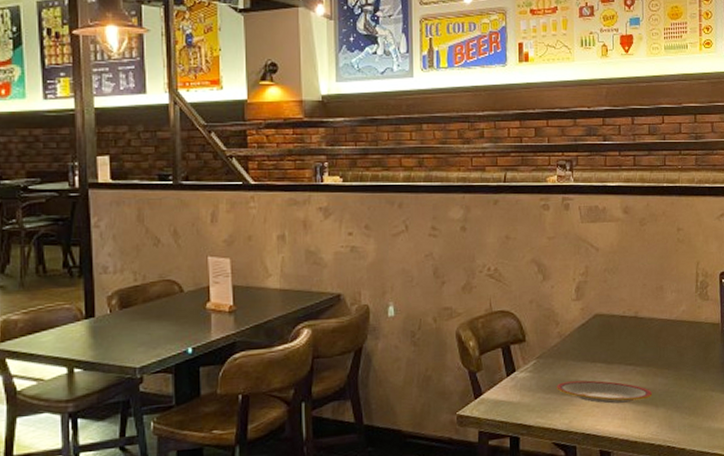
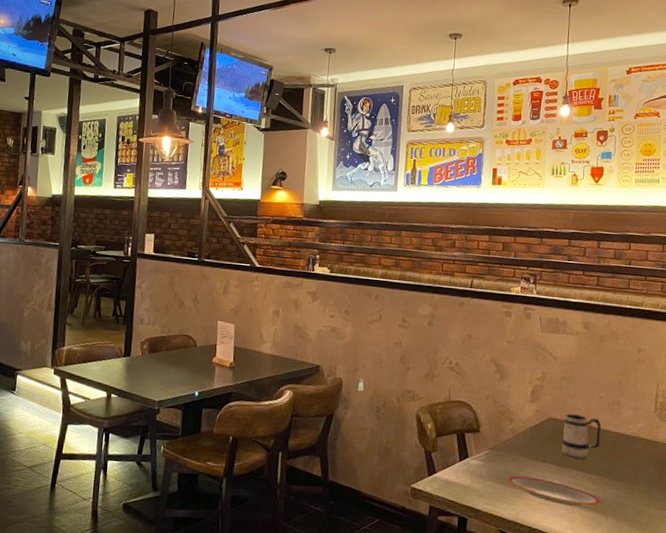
beer mug: none [610,306,647,353] -> present [562,413,602,459]

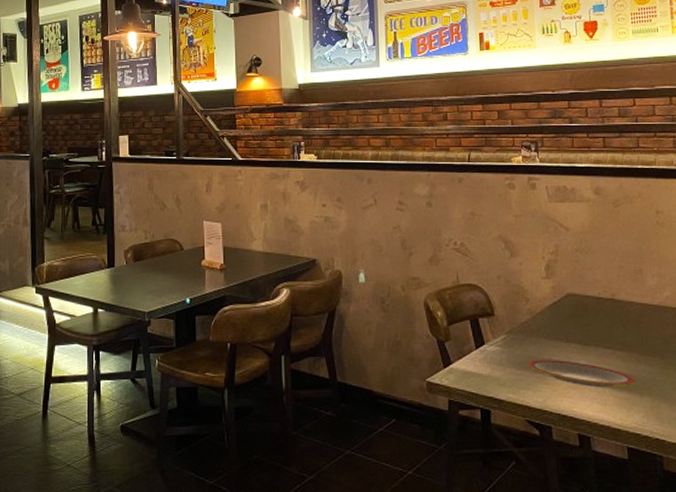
beer mug: present [562,413,602,459] -> none [584,288,625,335]

